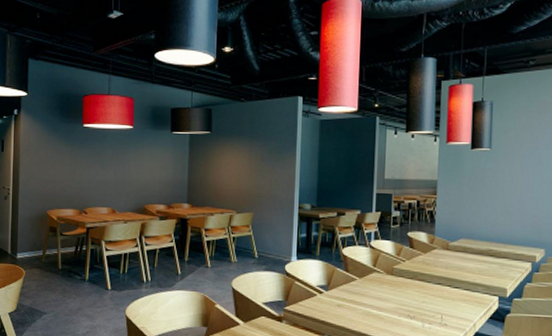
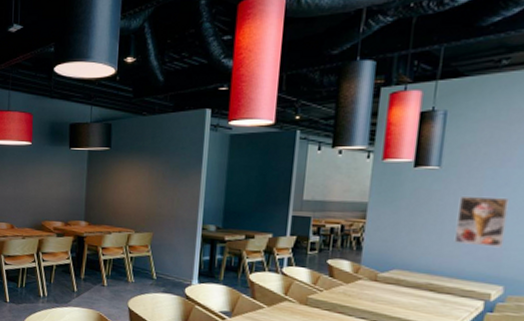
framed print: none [505,174,543,216] -> present [454,197,509,248]

